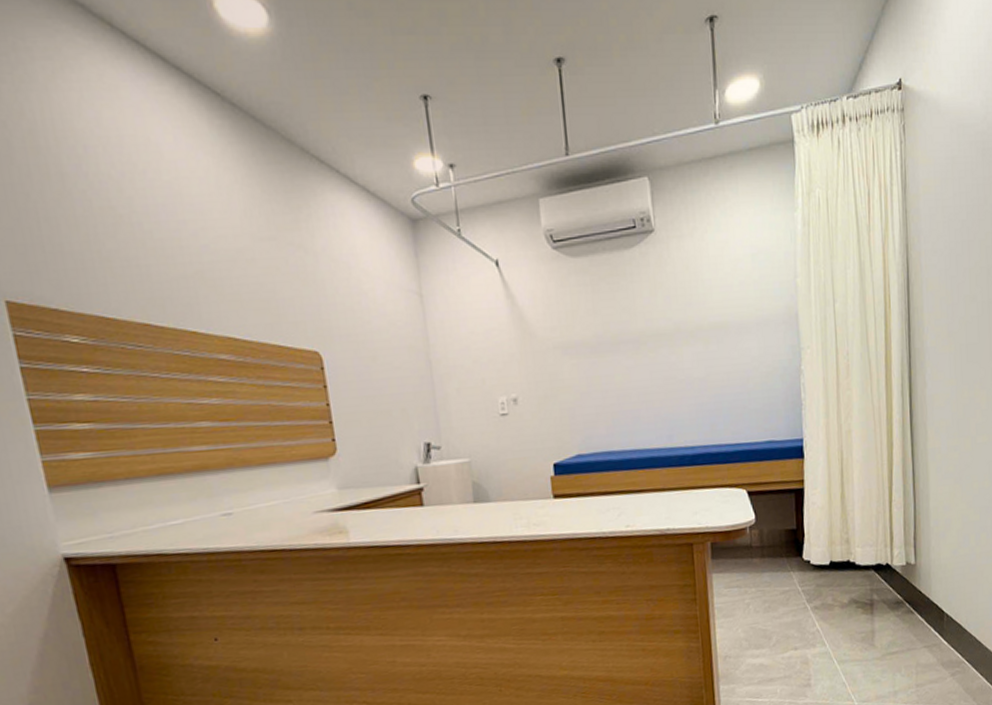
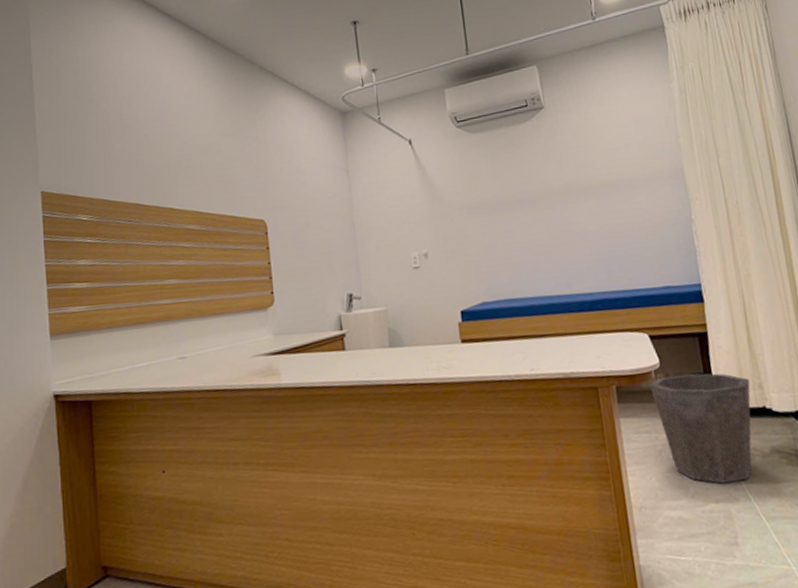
waste bin: none [744,529,838,633] -> present [650,373,752,484]

